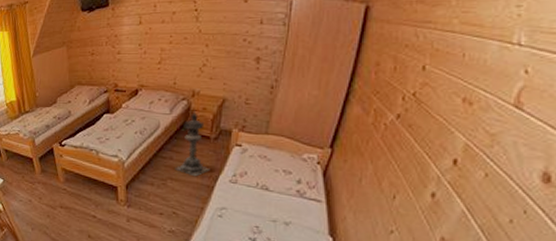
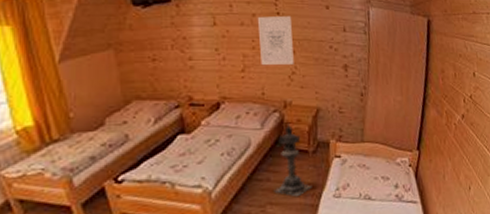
wall art: none [176,11,209,59] -> present [257,15,294,66]

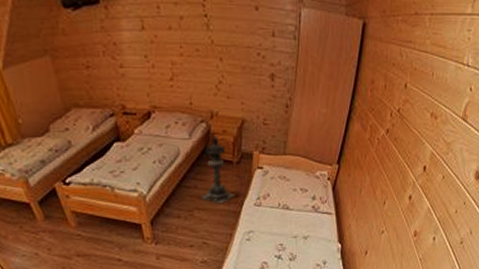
wall art: present [257,15,294,66] -> none [184,18,221,74]

